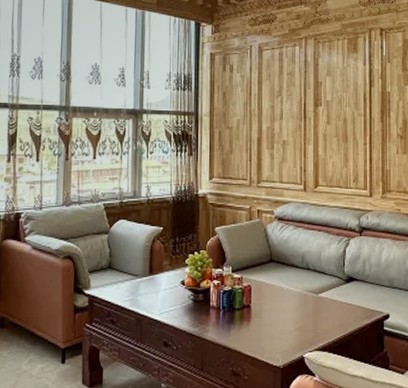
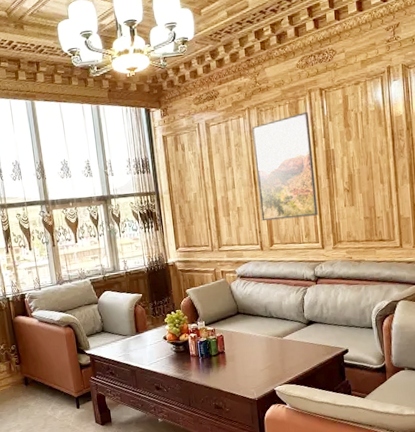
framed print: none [307,49,368,160] -> present [252,111,318,221]

